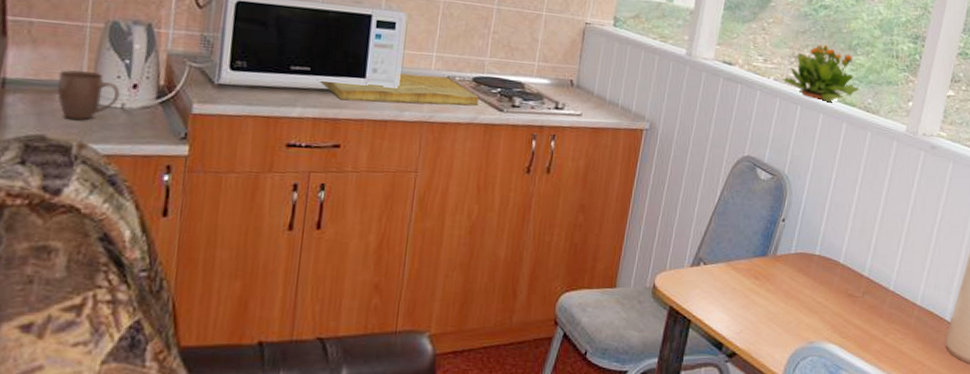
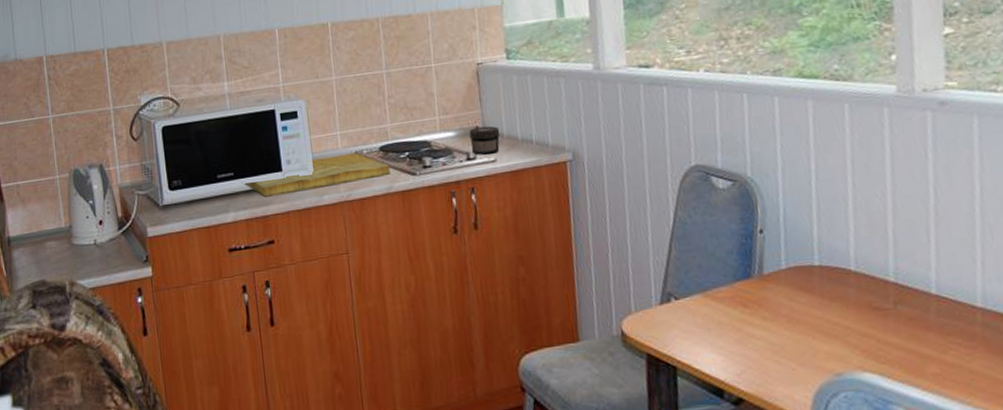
mug: present [57,70,120,121] -> none [44,217,91,263]
jar: none [562,80,592,108] -> present [469,126,501,156]
potted flower: present [782,44,860,102] -> none [715,14,819,82]

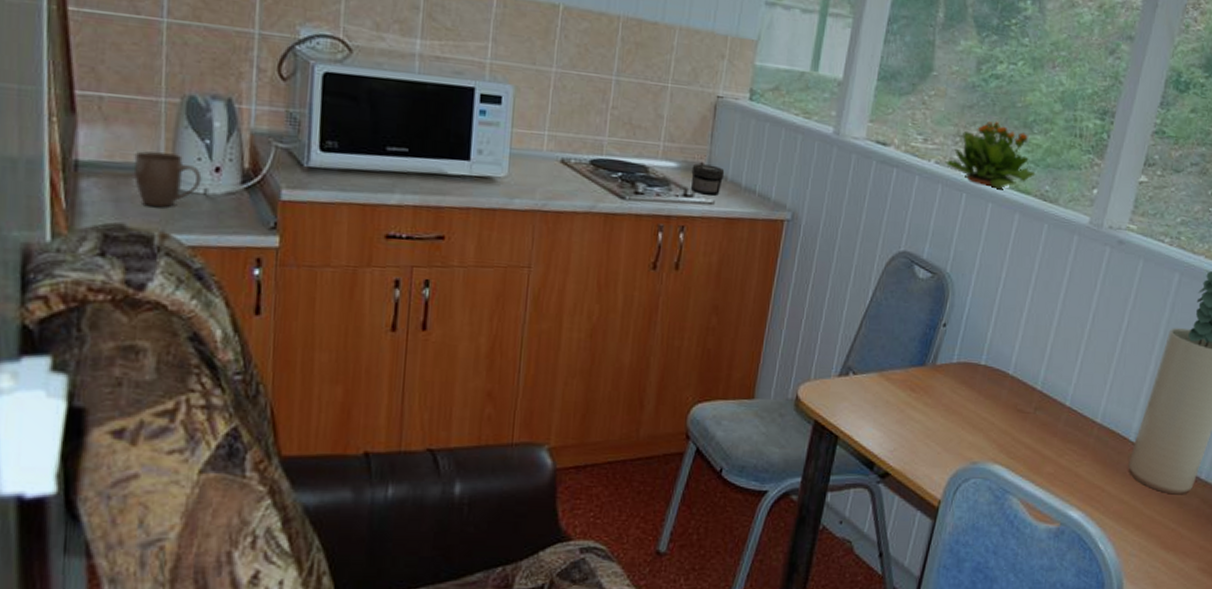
mug: none [44,217,91,263] -> present [133,151,202,208]
cutting board: present [241,152,391,197] -> none [416,155,598,193]
potted flower: none [715,14,819,82] -> present [945,121,1036,190]

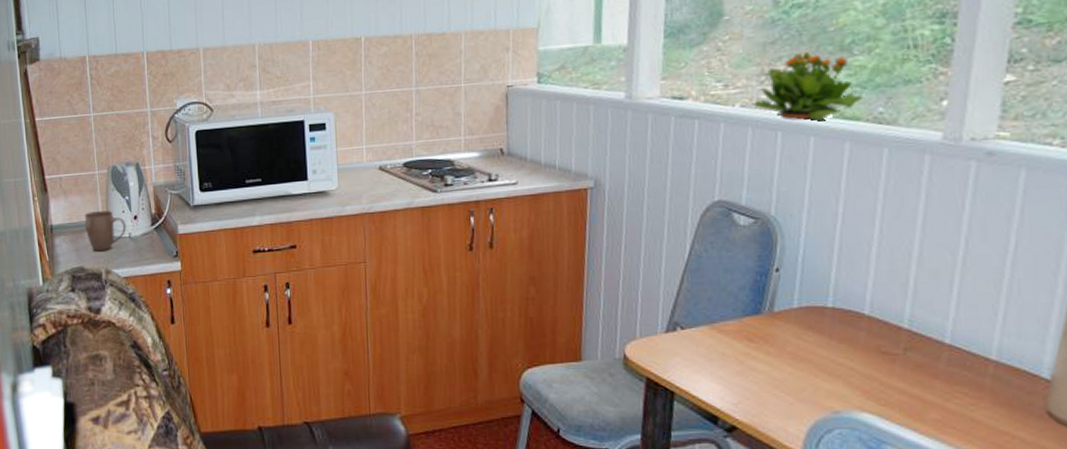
jar: present [691,163,725,196] -> none [492,149,524,177]

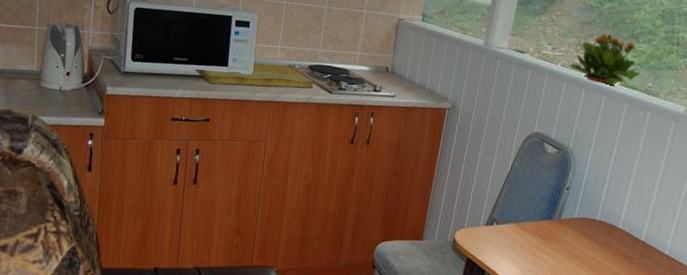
mug: present [84,210,127,252] -> none [18,62,59,99]
cutting board: none [268,166,413,204] -> present [193,63,314,89]

